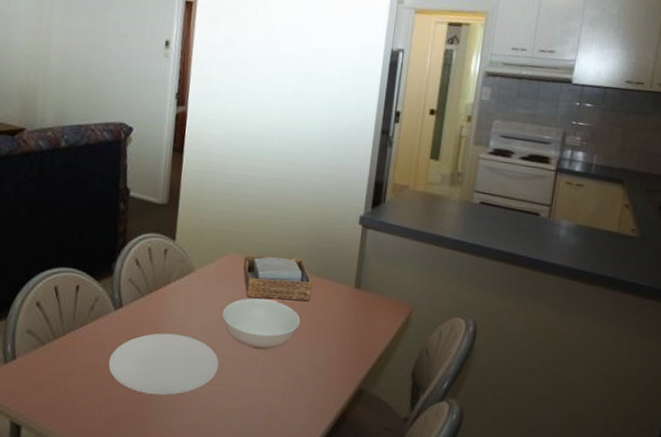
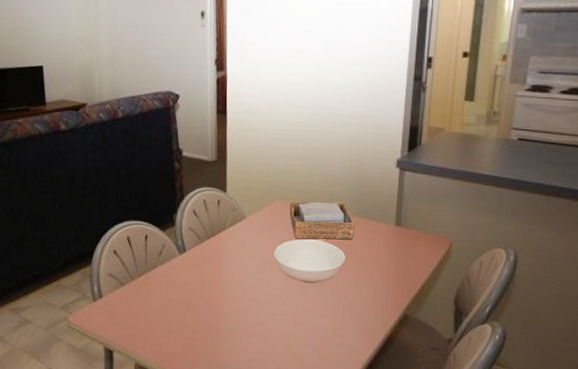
plate: present [108,333,219,396] -> none [179,272,274,324]

